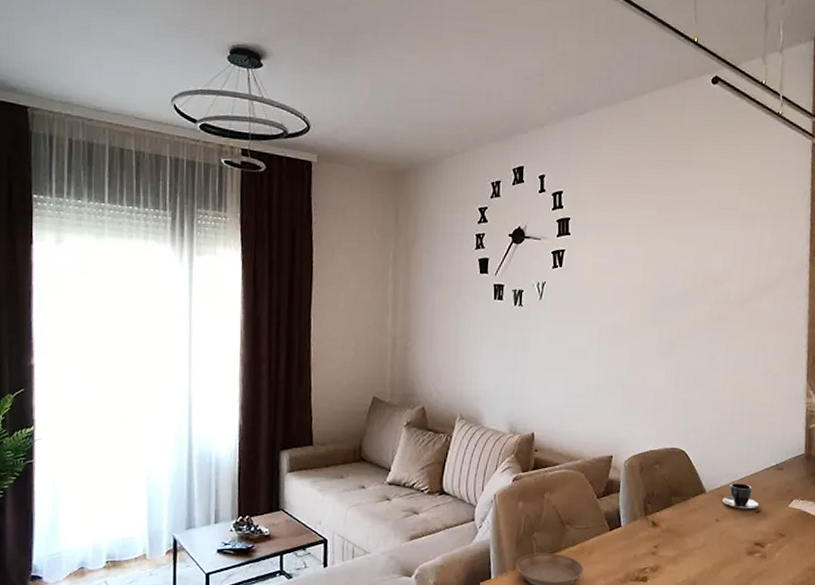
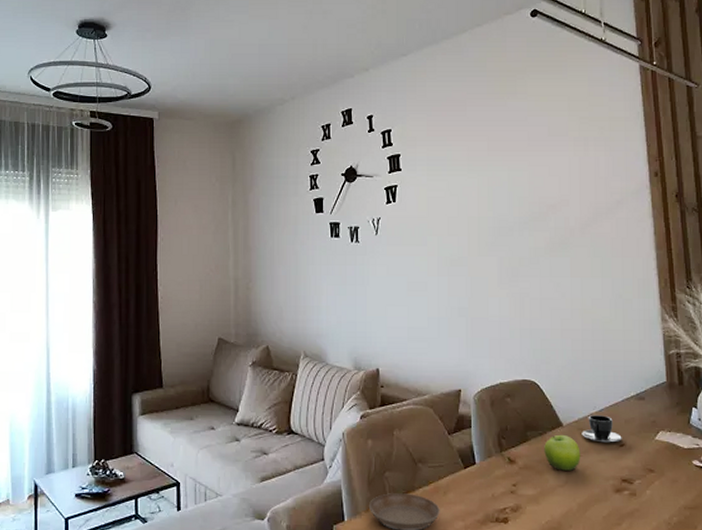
fruit: none [686,500,720,534] -> present [544,434,581,471]

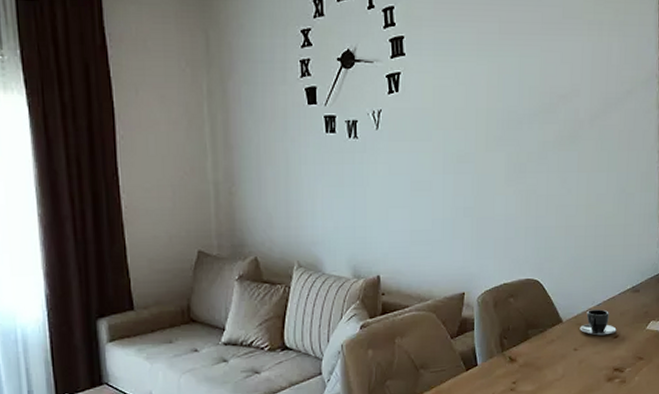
fruit: present [544,434,581,471] -> none [544,330,578,365]

